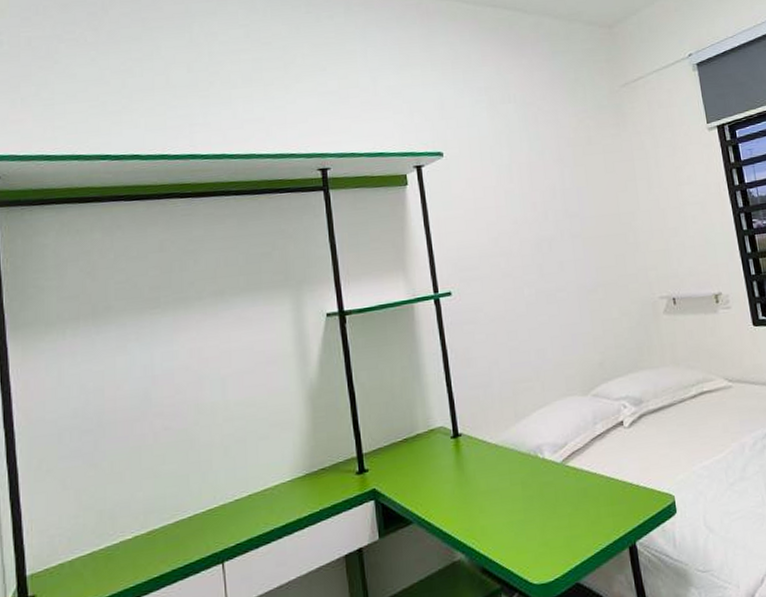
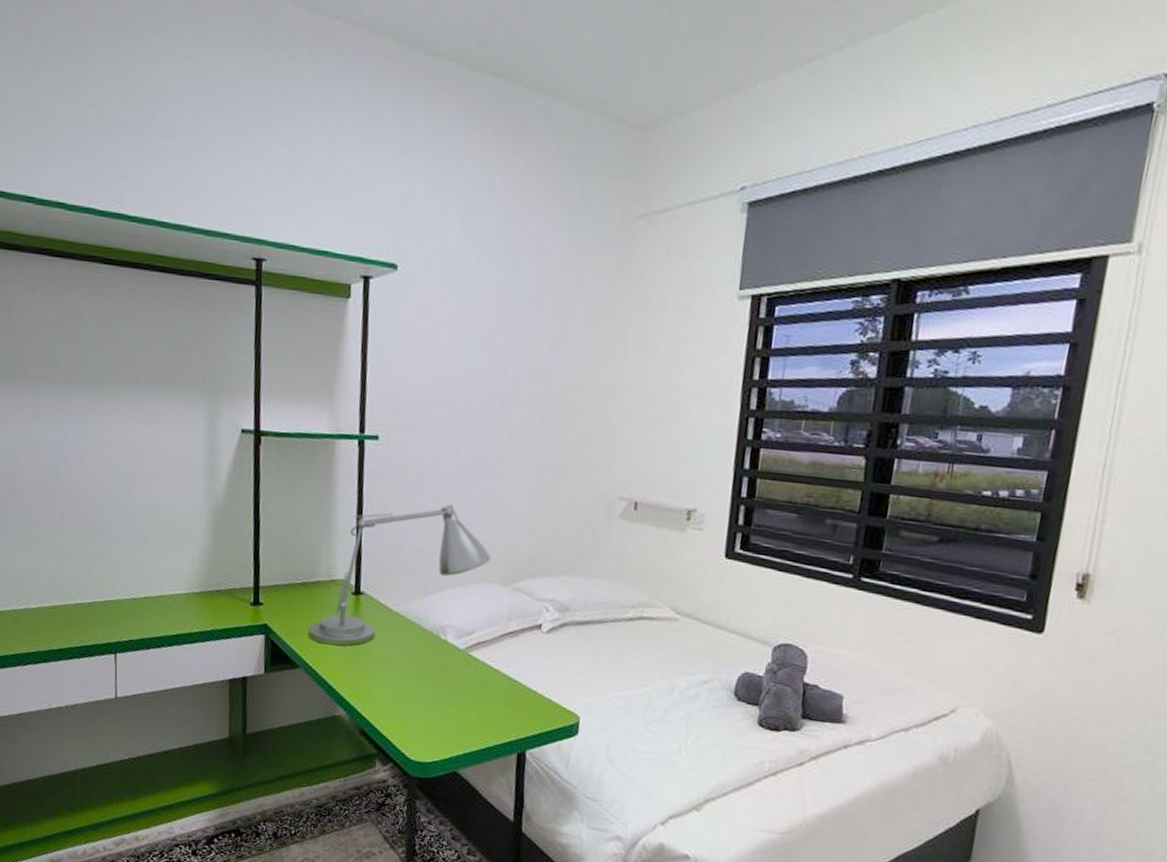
desk lamp: none [416,336,567,494] -> present [308,504,491,646]

